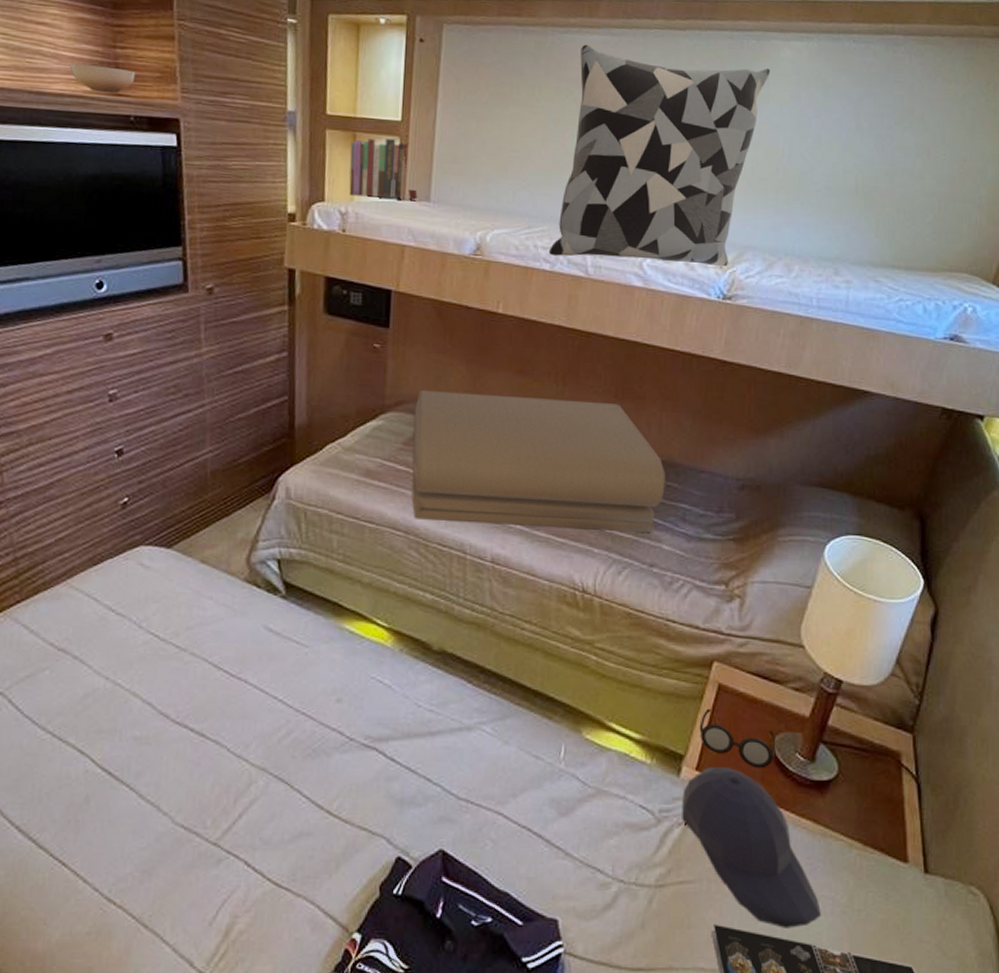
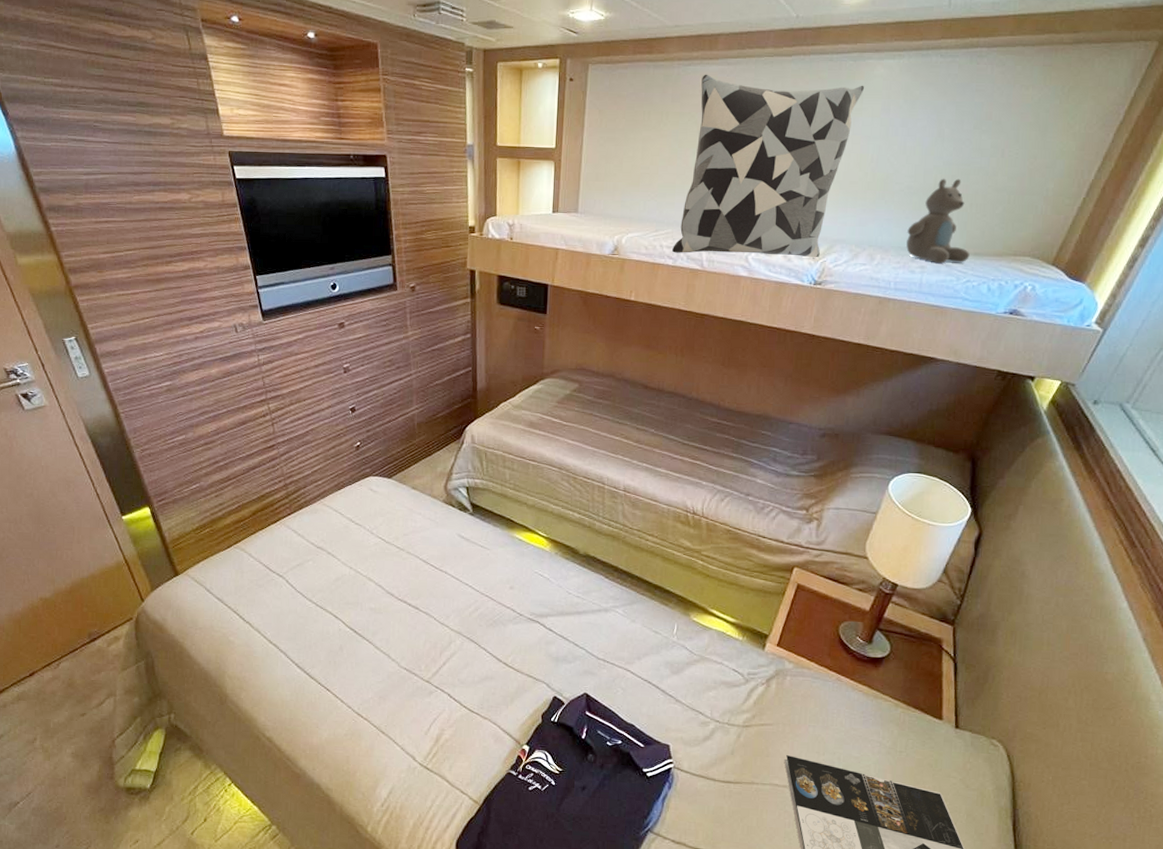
bowl: present [69,64,136,94] -> none [304,116,353,138]
books: present [349,139,418,200] -> none [515,163,568,212]
towel: present [411,390,665,532] -> none [564,362,761,470]
baseball cap: present [682,766,822,928] -> none [765,644,871,761]
sunglasses: present [699,708,776,769] -> none [781,601,841,647]
stuffed animal: none [828,178,901,279] -> present [906,178,970,264]

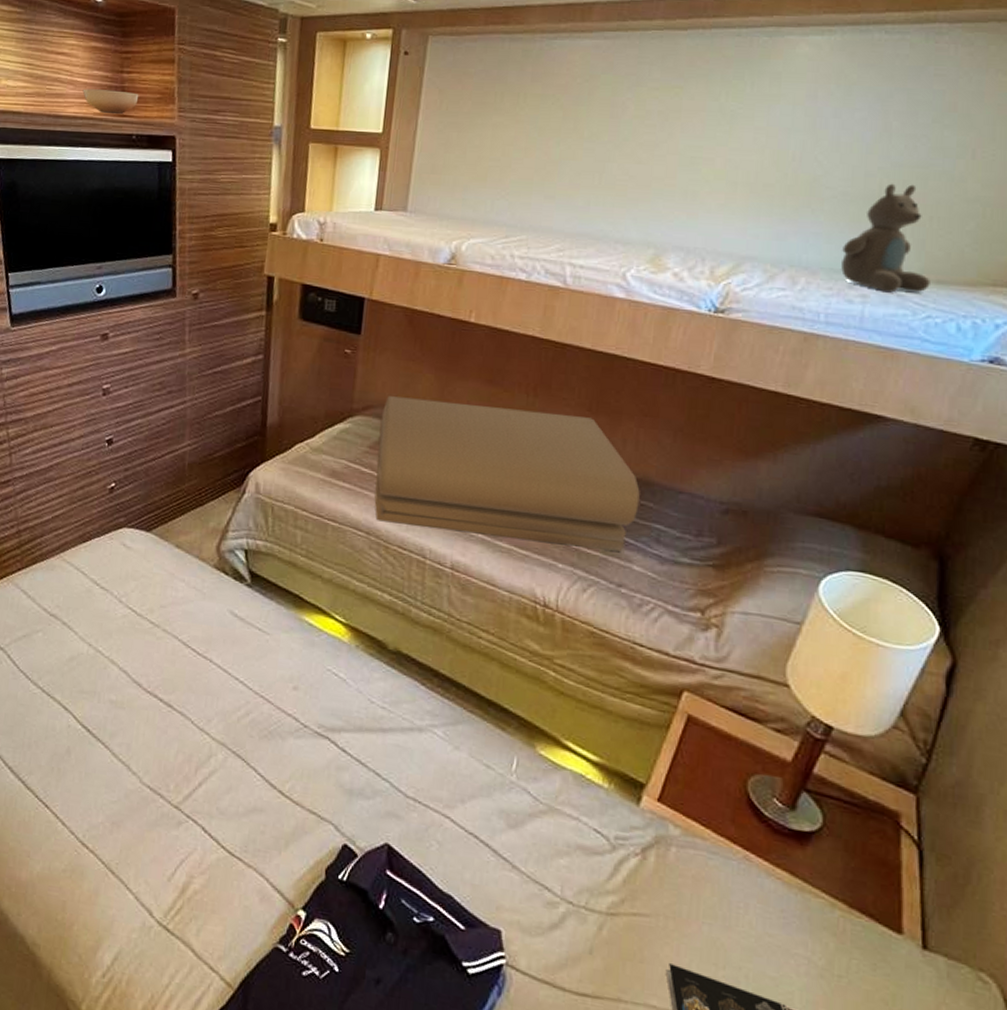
bowl: none [304,116,353,138] -> present [82,89,139,115]
towel: none [564,362,761,470] -> present [374,396,640,552]
pillow: present [671,74,864,258] -> none [525,49,782,279]

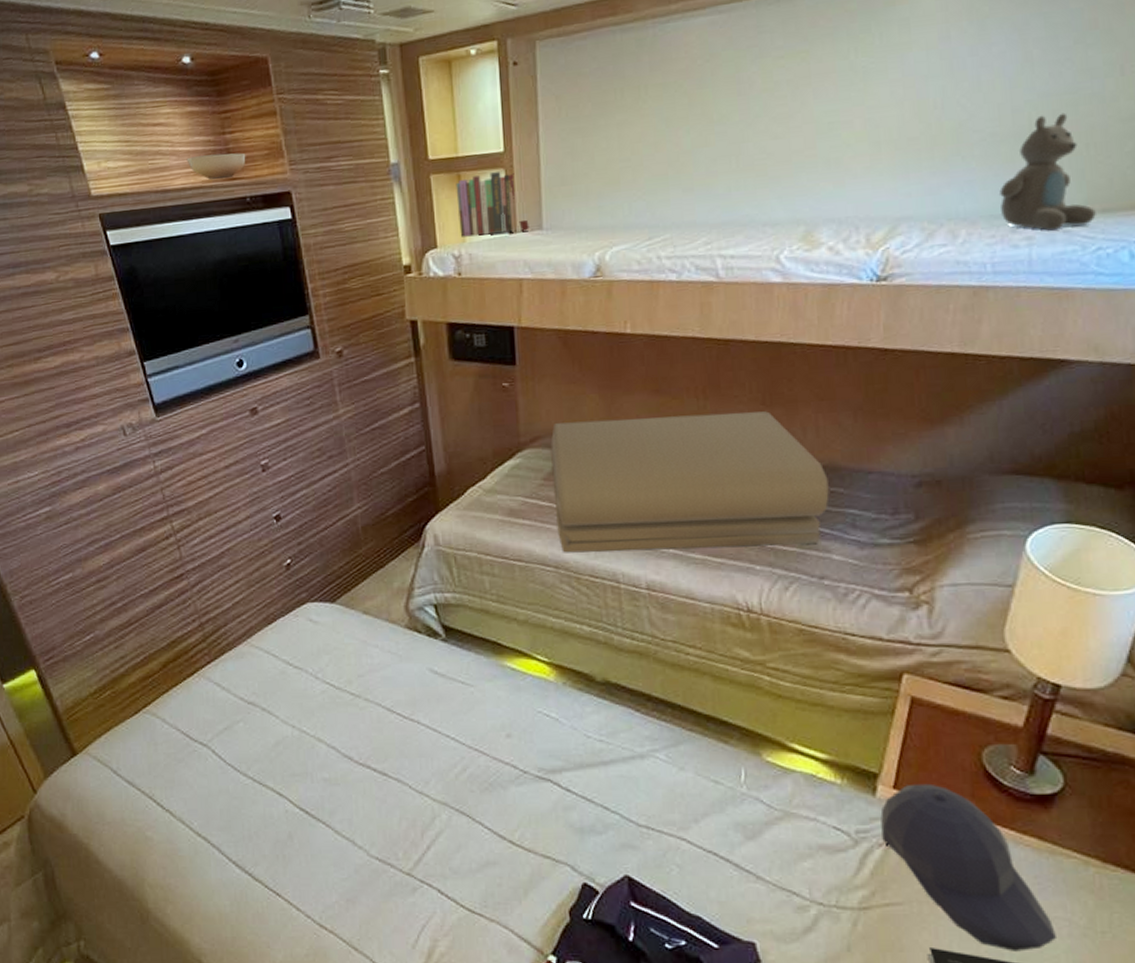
books: none [328,150,395,210] -> present [456,172,530,237]
baseball cap: none [639,800,795,983] -> present [880,783,1058,952]

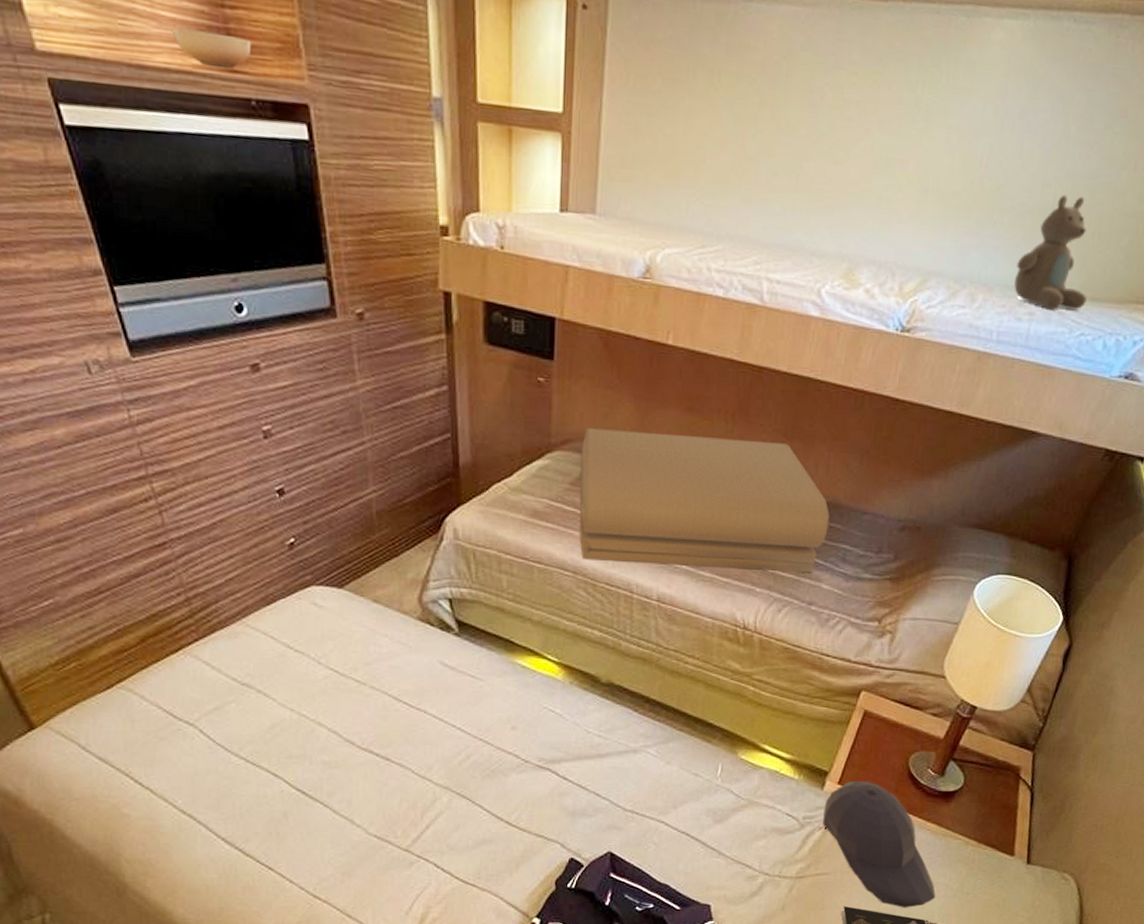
books: present [456,172,530,237] -> none [505,135,582,212]

